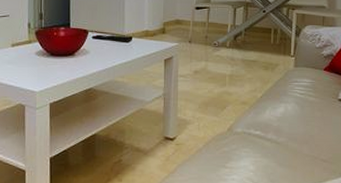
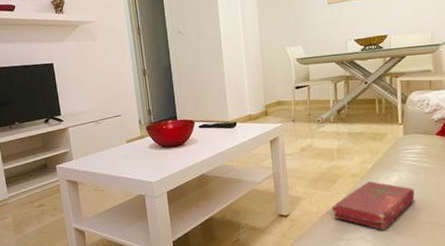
book: none [219,109,298,161] -> present [332,180,415,231]

